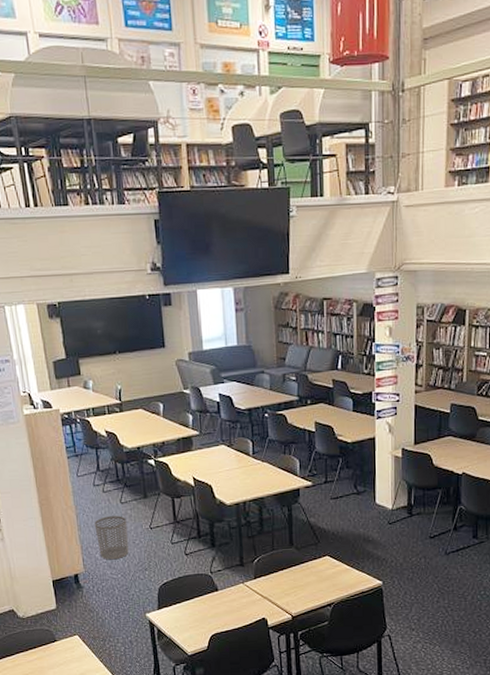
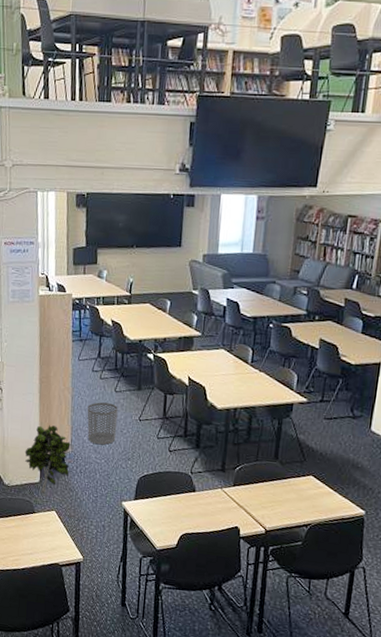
indoor plant: none [35,547,86,620] -> present [24,424,71,494]

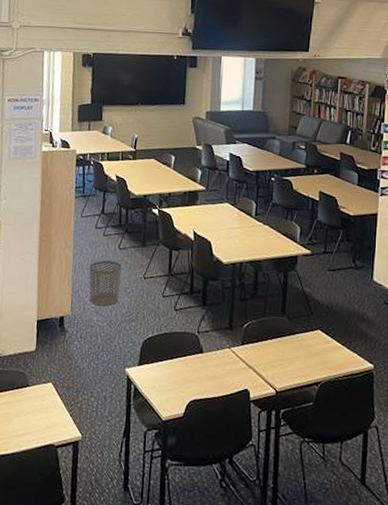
indoor plant: present [24,424,71,494] -> none [20,285,71,364]

